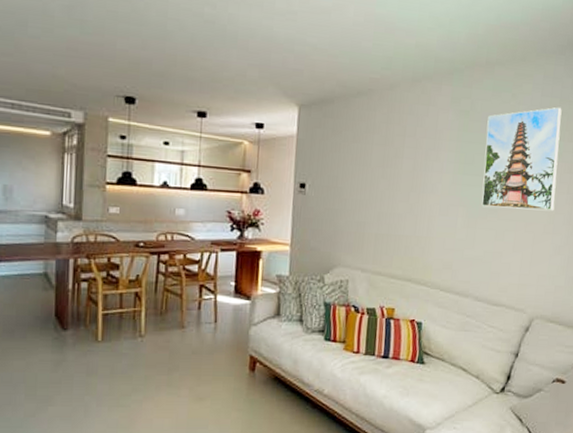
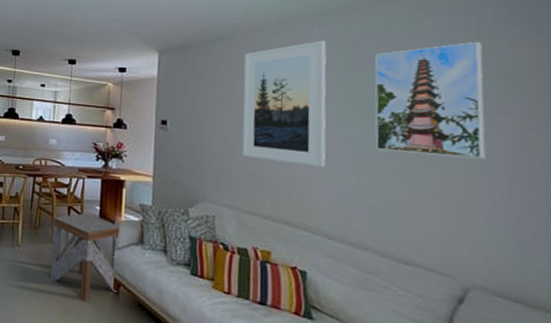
side table: none [179,291,256,385] -> present [49,213,120,302]
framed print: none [374,100,451,225] -> present [242,40,327,168]

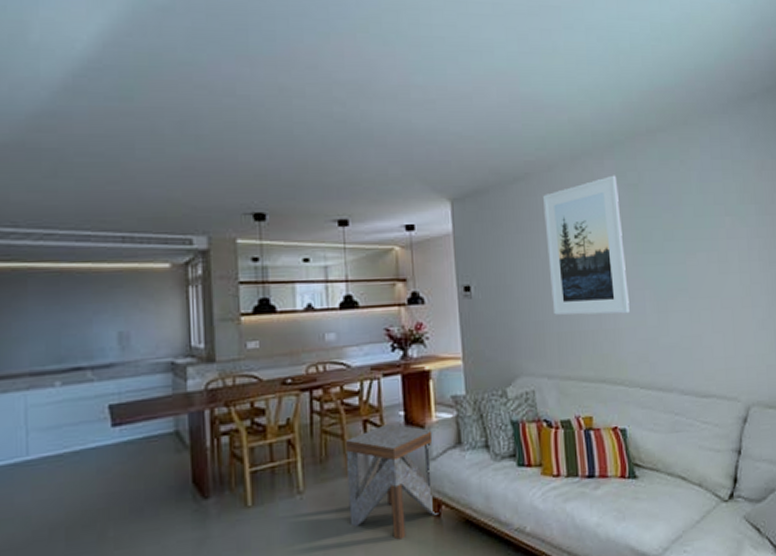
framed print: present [375,41,486,159] -> none [659,168,749,286]

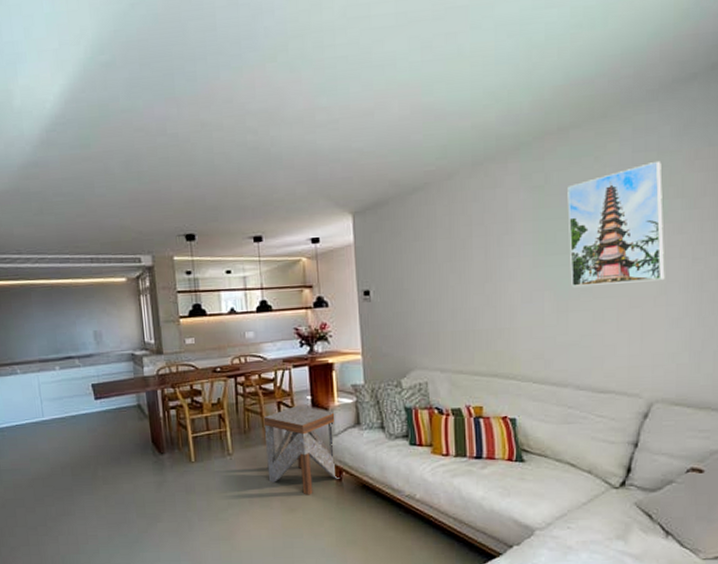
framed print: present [543,175,630,315] -> none [442,178,527,316]
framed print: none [659,168,749,286] -> present [567,160,665,286]

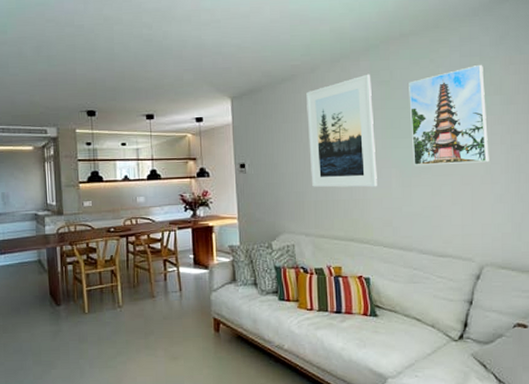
side table: present [263,406,342,495] -> none [151,263,220,345]
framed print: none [442,178,527,316] -> present [306,74,377,188]

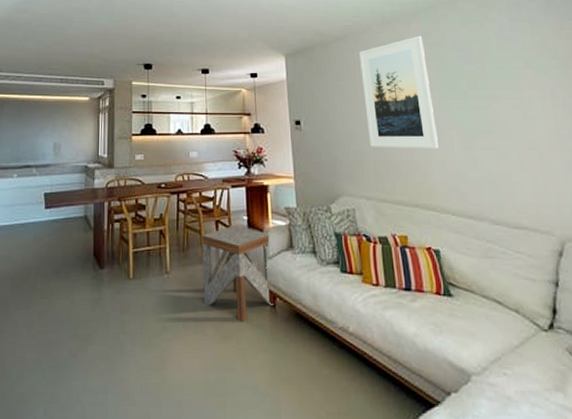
side table: none [151,263,220,345] -> present [202,226,276,322]
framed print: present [409,64,489,165] -> none [461,29,554,127]

